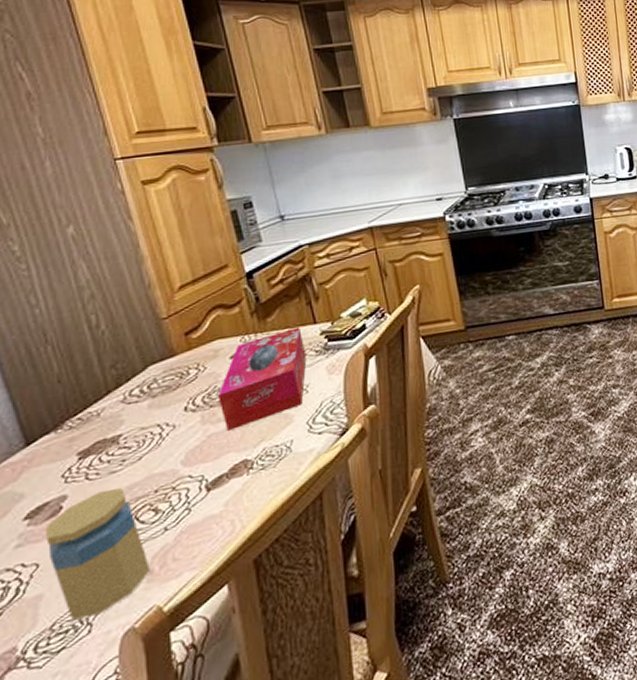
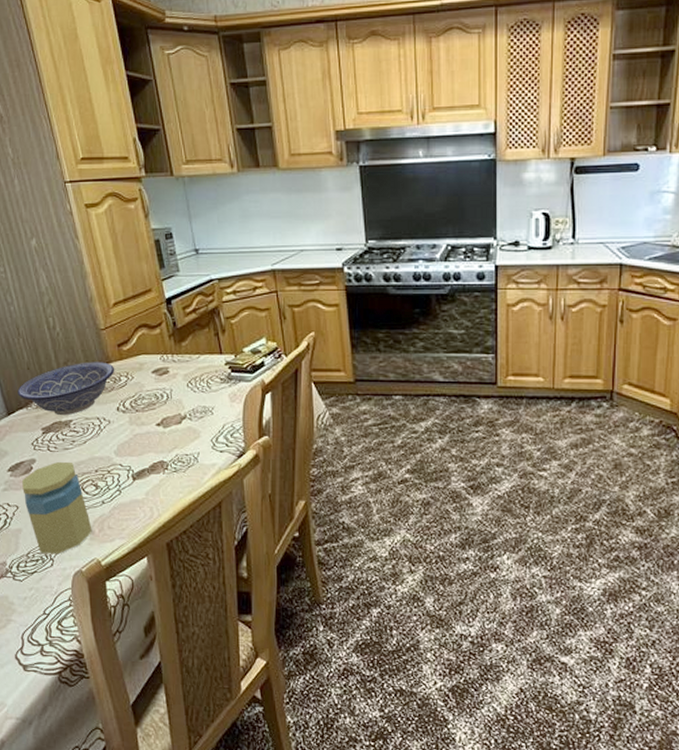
decorative bowl: none [42,356,182,432] -> present [17,362,115,416]
tissue box: present [218,327,307,432] -> none [142,355,213,435]

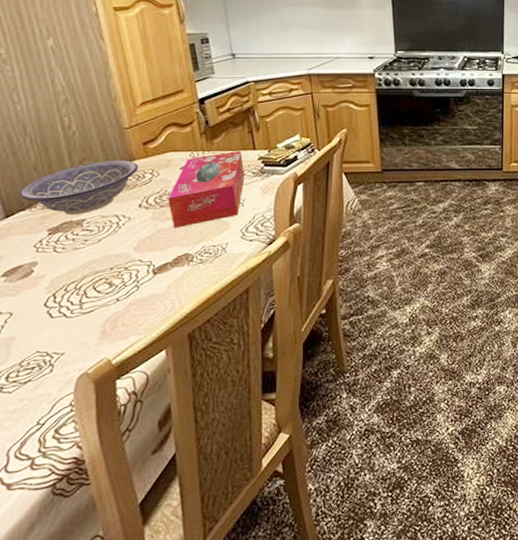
jar: present [22,461,92,555] -> none [19,261,103,361]
tissue box: none [142,355,213,435] -> present [168,151,245,229]

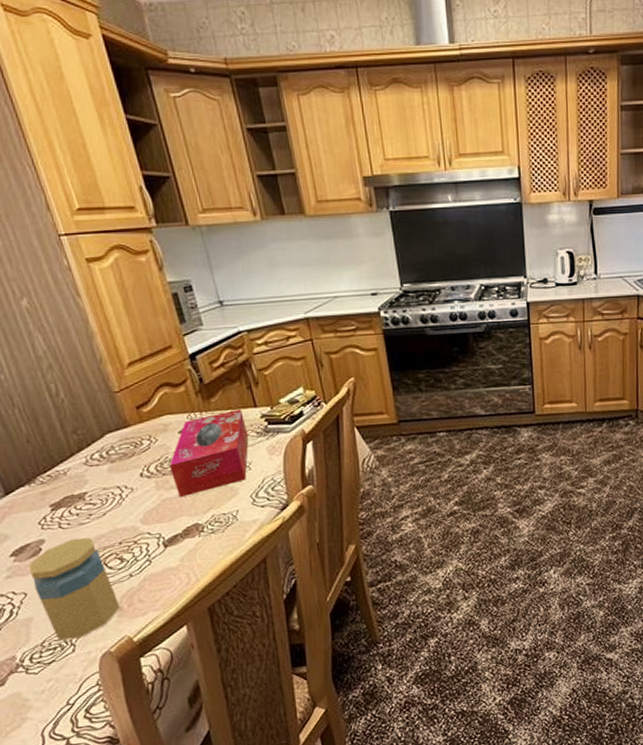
decorative bowl: present [19,160,139,216] -> none [16,426,135,489]
jar: none [19,261,103,361] -> present [29,537,120,641]

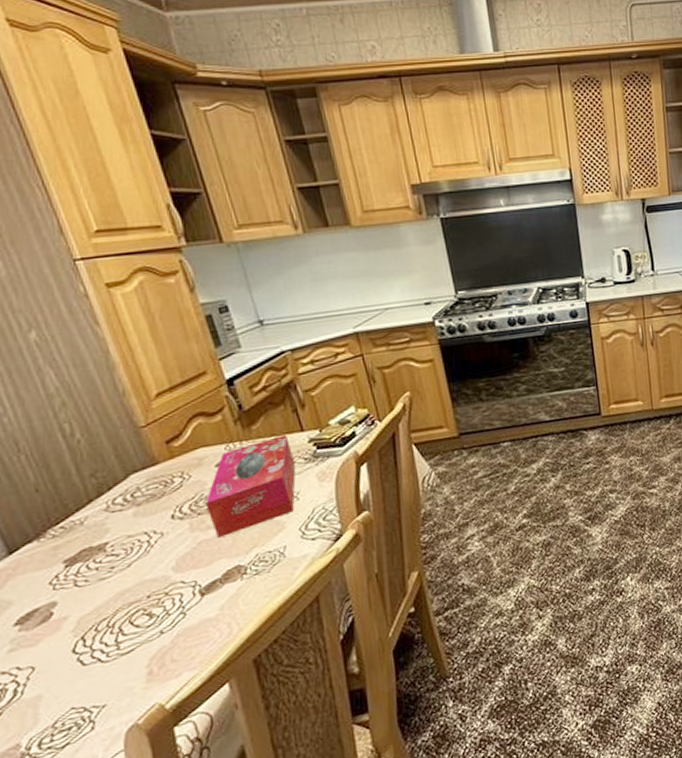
jar: present [29,537,120,641] -> none [38,593,149,719]

